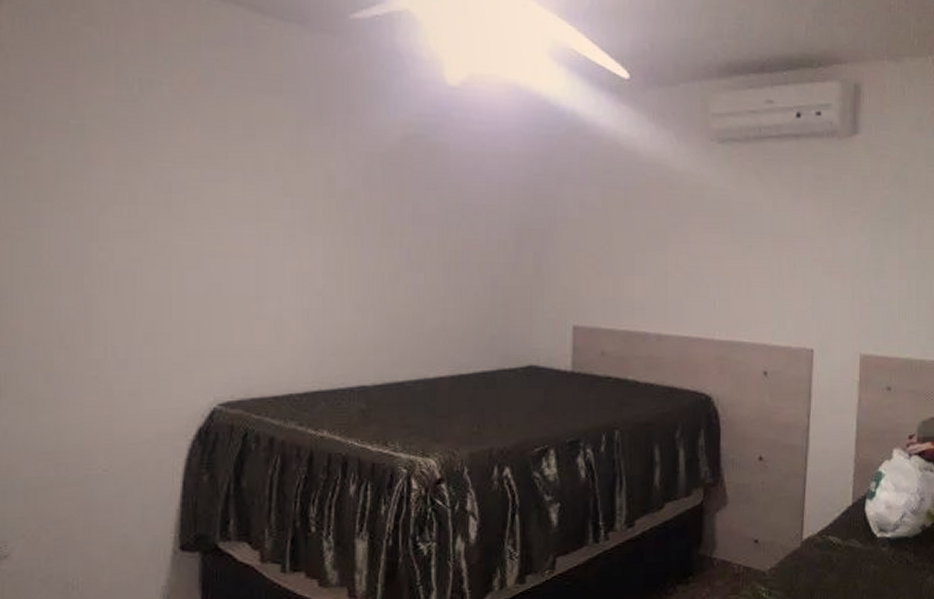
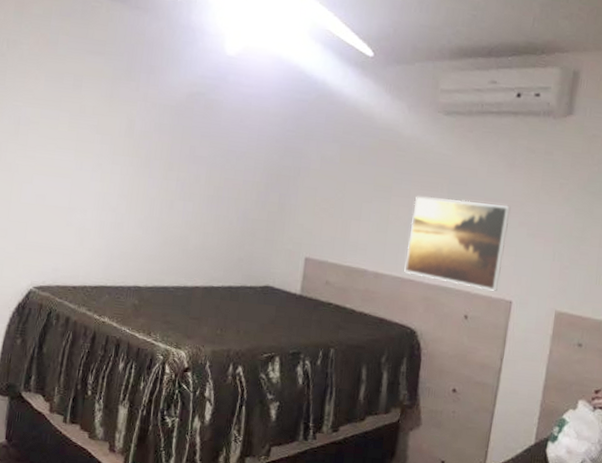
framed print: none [691,240,802,340] -> present [404,196,511,291]

